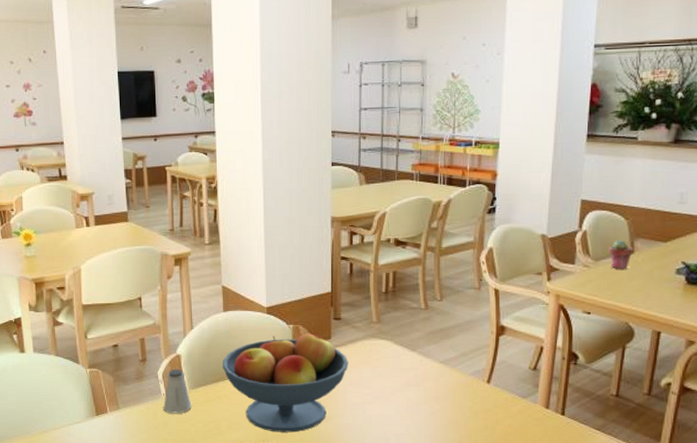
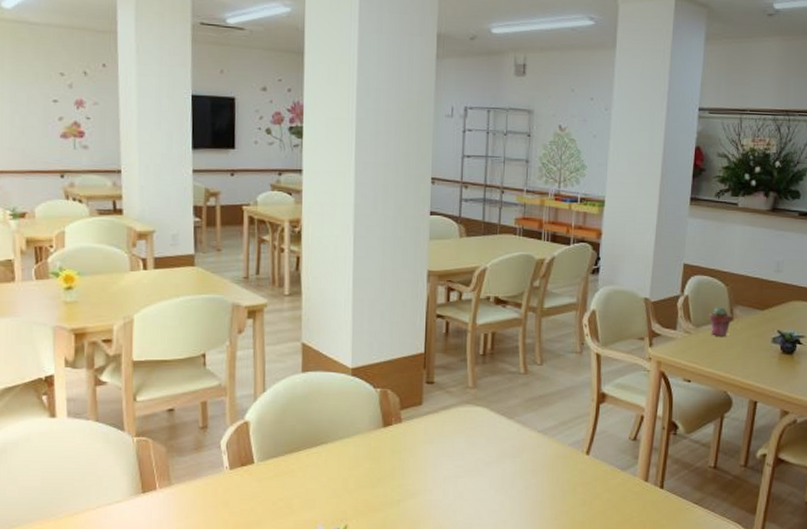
saltshaker: present [163,368,192,414] -> none [225,437,260,490]
fruit bowl: present [222,332,349,433] -> none [297,397,441,511]

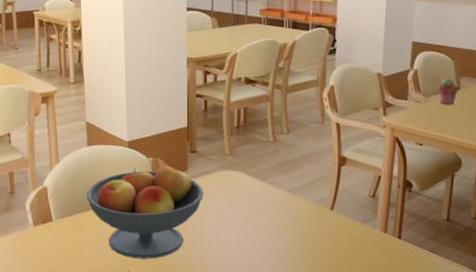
fruit bowl: none [297,397,441,511] -> present [86,164,204,259]

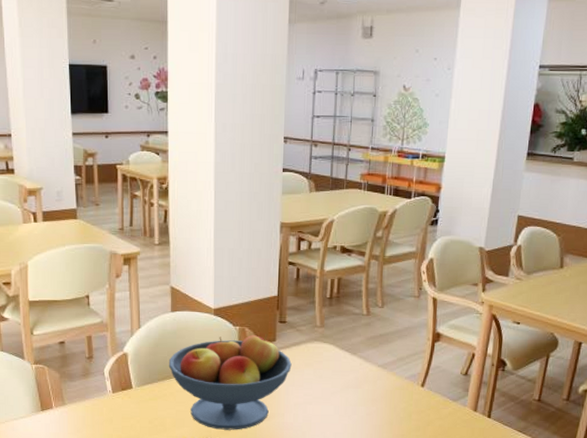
potted succulent: present [437,77,459,104] -> none [540,255,563,283]

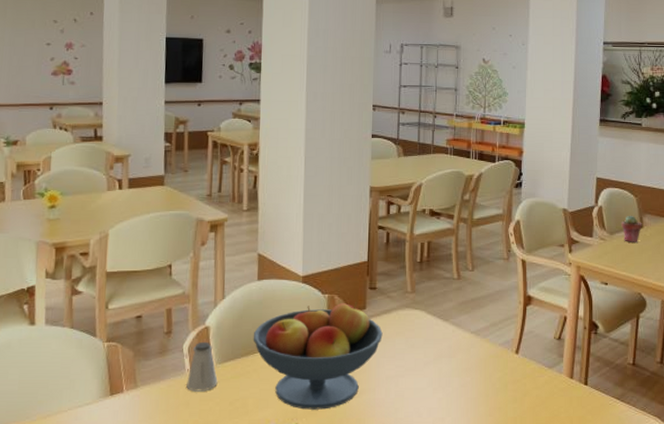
saltshaker: none [109,366,137,411] -> present [186,341,218,392]
potted succulent: none [540,255,563,283] -> present [621,215,642,242]

